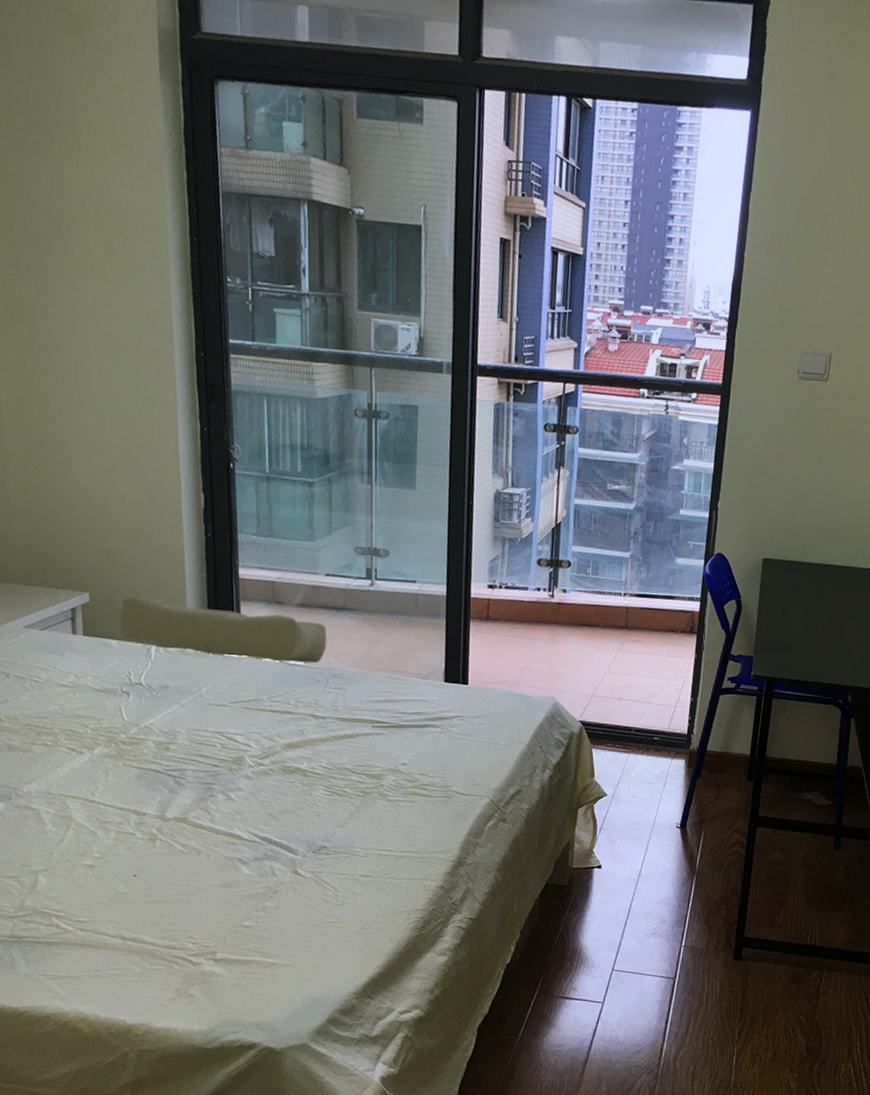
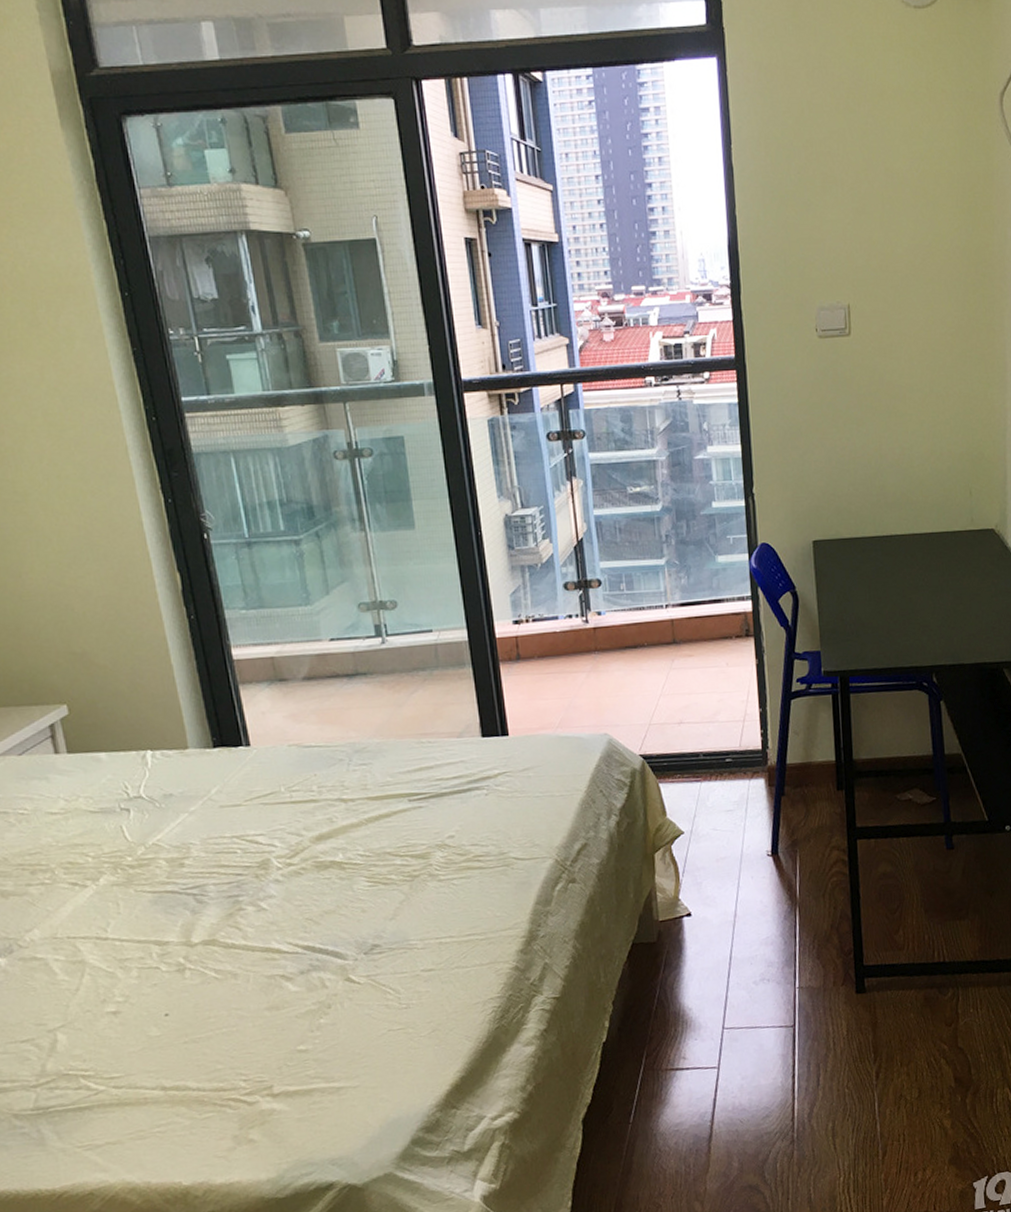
seat cushion: present [116,595,327,664] -> none [102,693,344,753]

